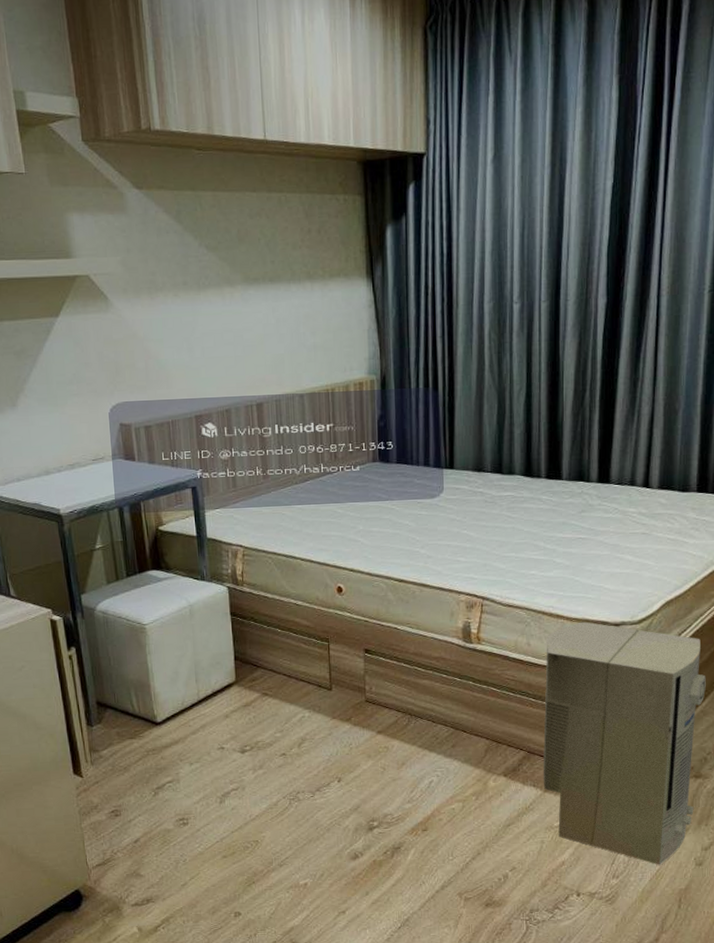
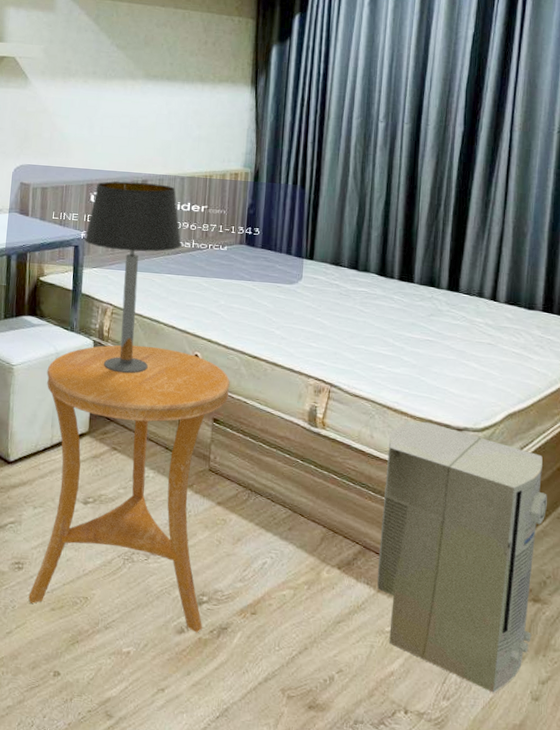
side table: none [182,584,378,856] -> present [28,344,230,633]
table lamp: none [202,405,309,617] -> present [85,181,182,374]

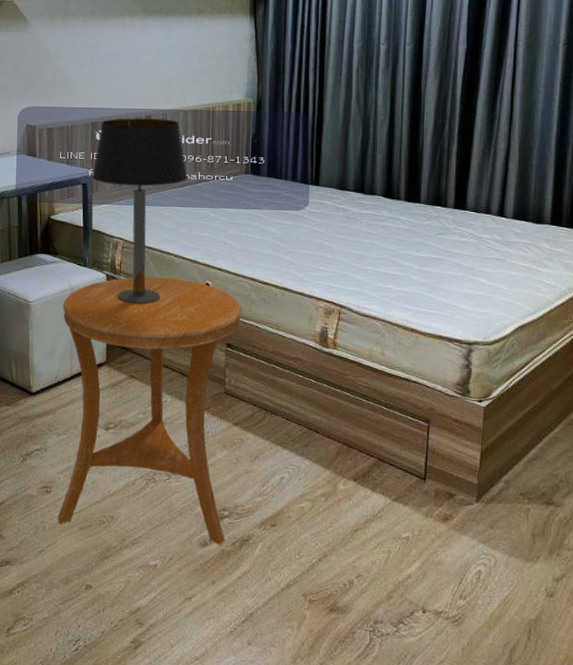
air purifier: present [377,421,547,693] -> none [392,337,558,591]

